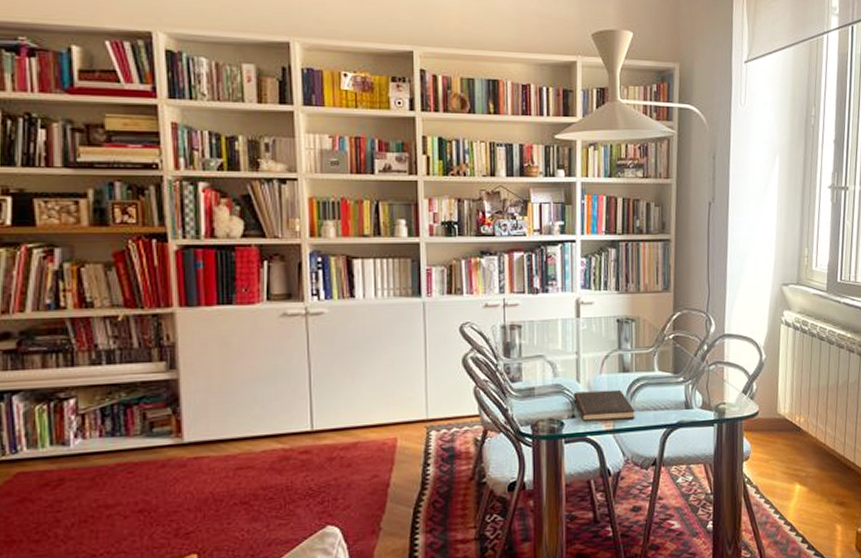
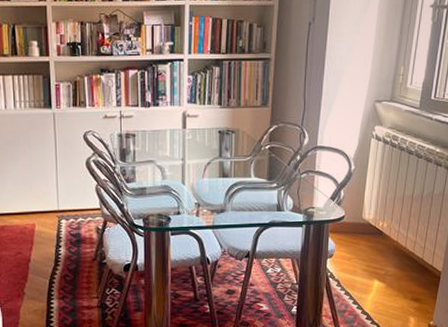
hardcover book: present [573,389,635,422] -> none [178,192,232,218]

